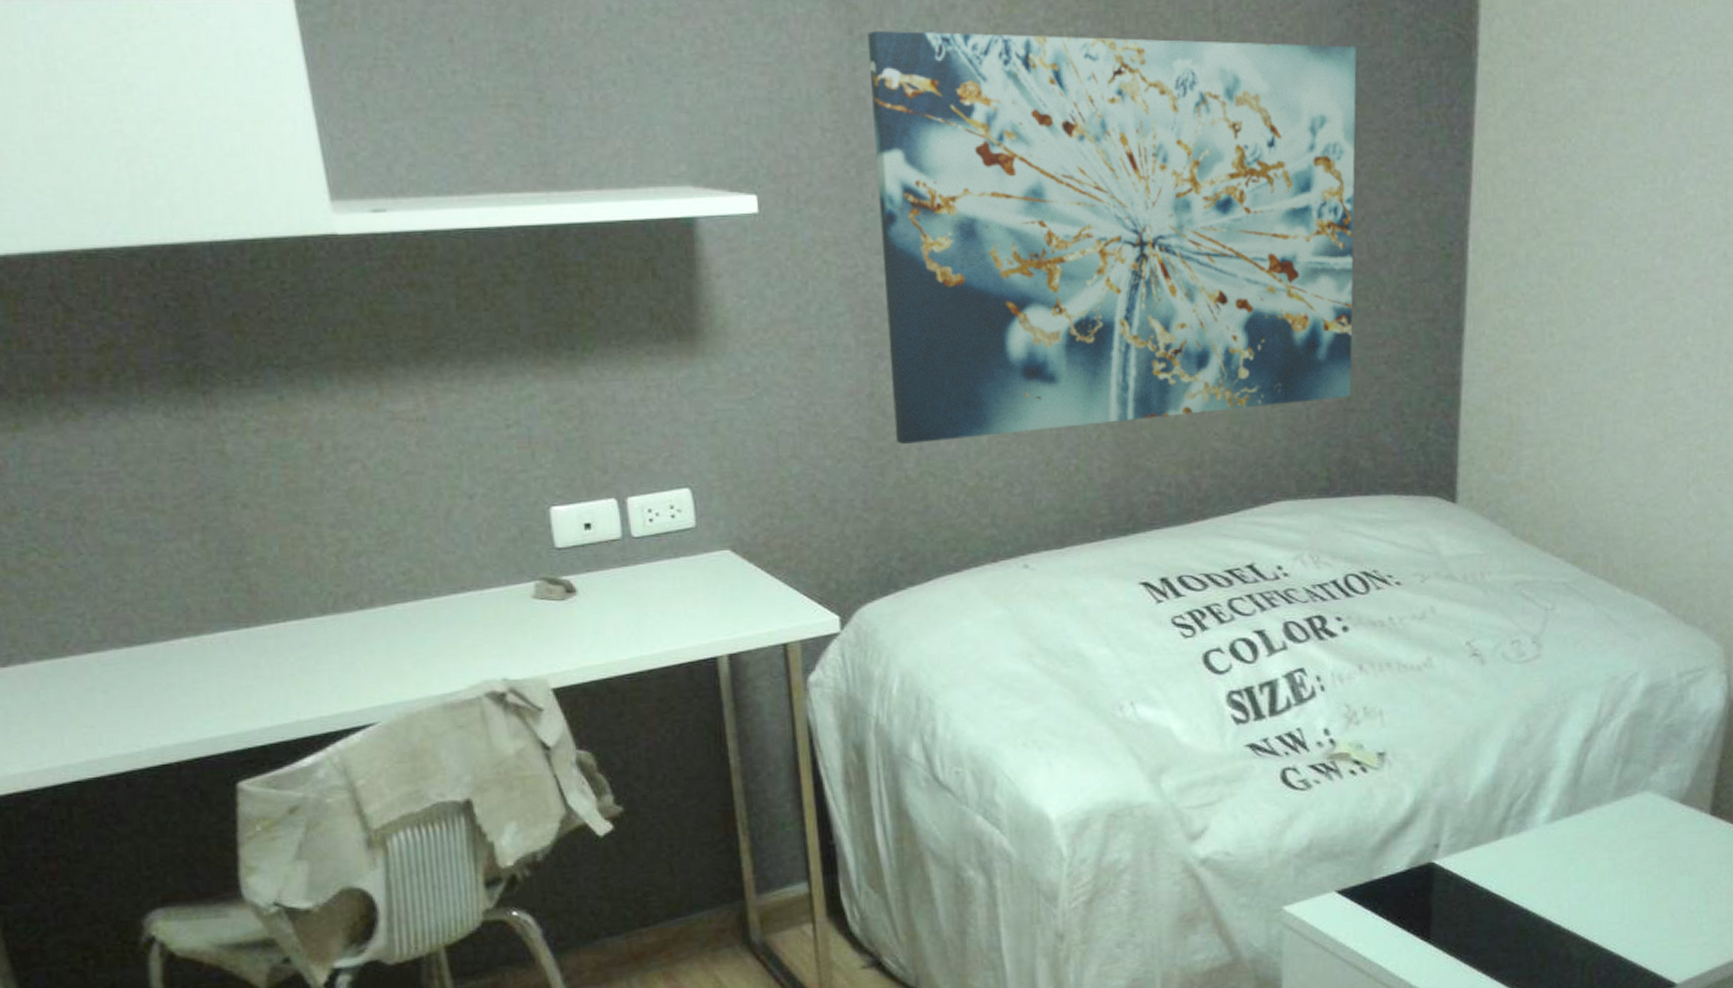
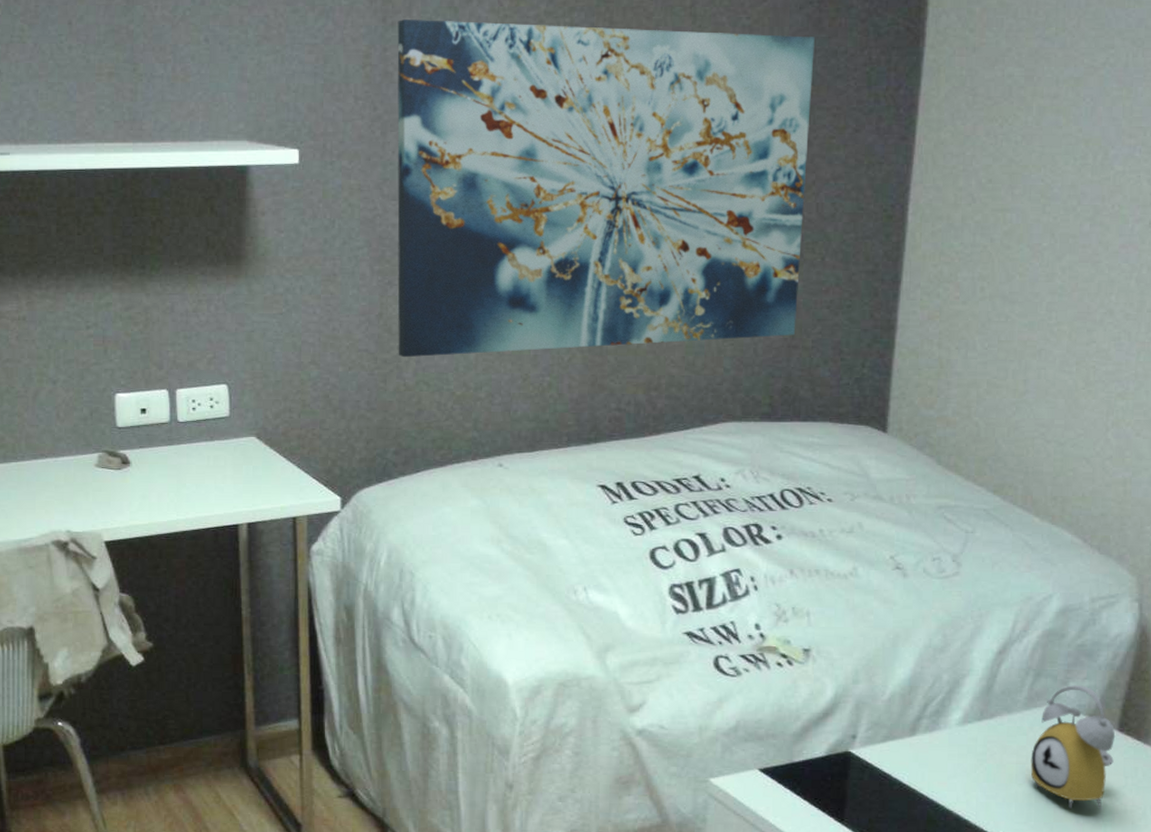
alarm clock: none [1622,769,1708,903] -> present [1030,685,1116,809]

